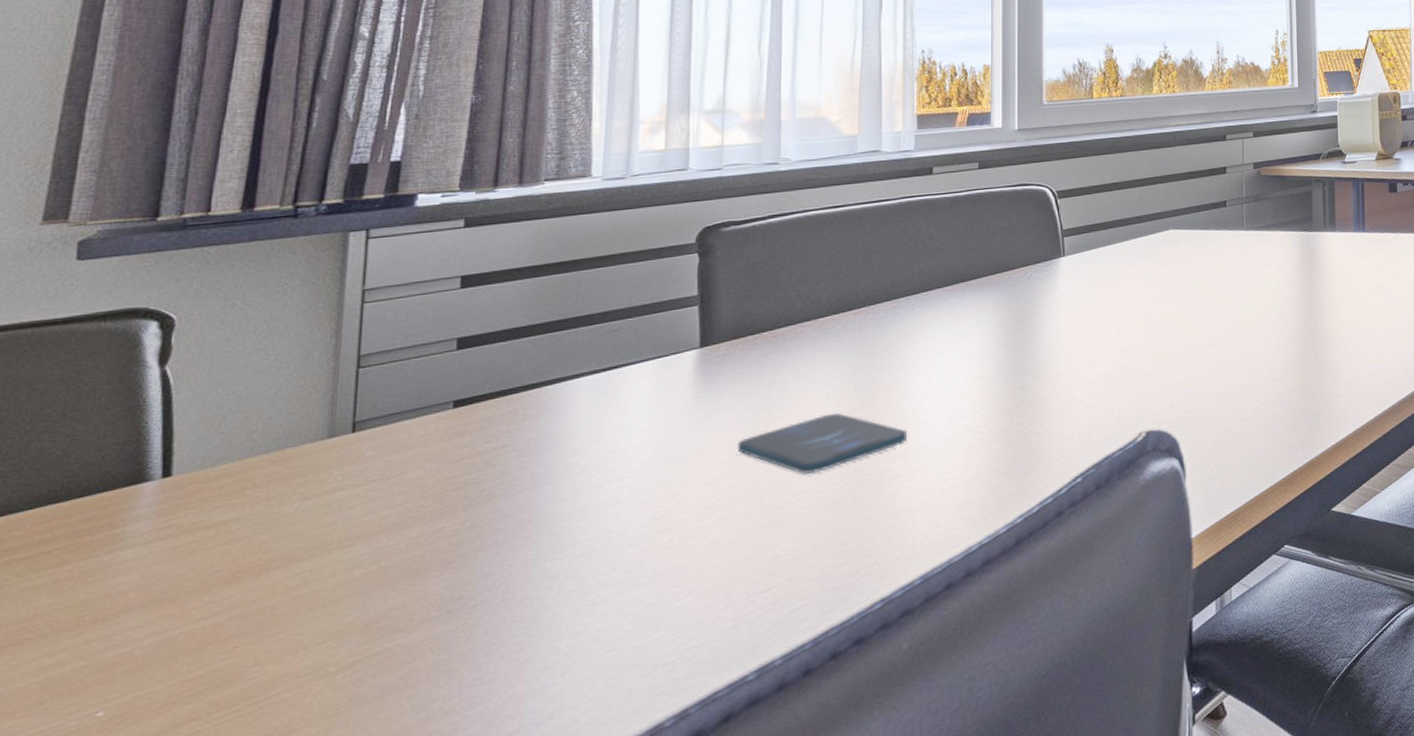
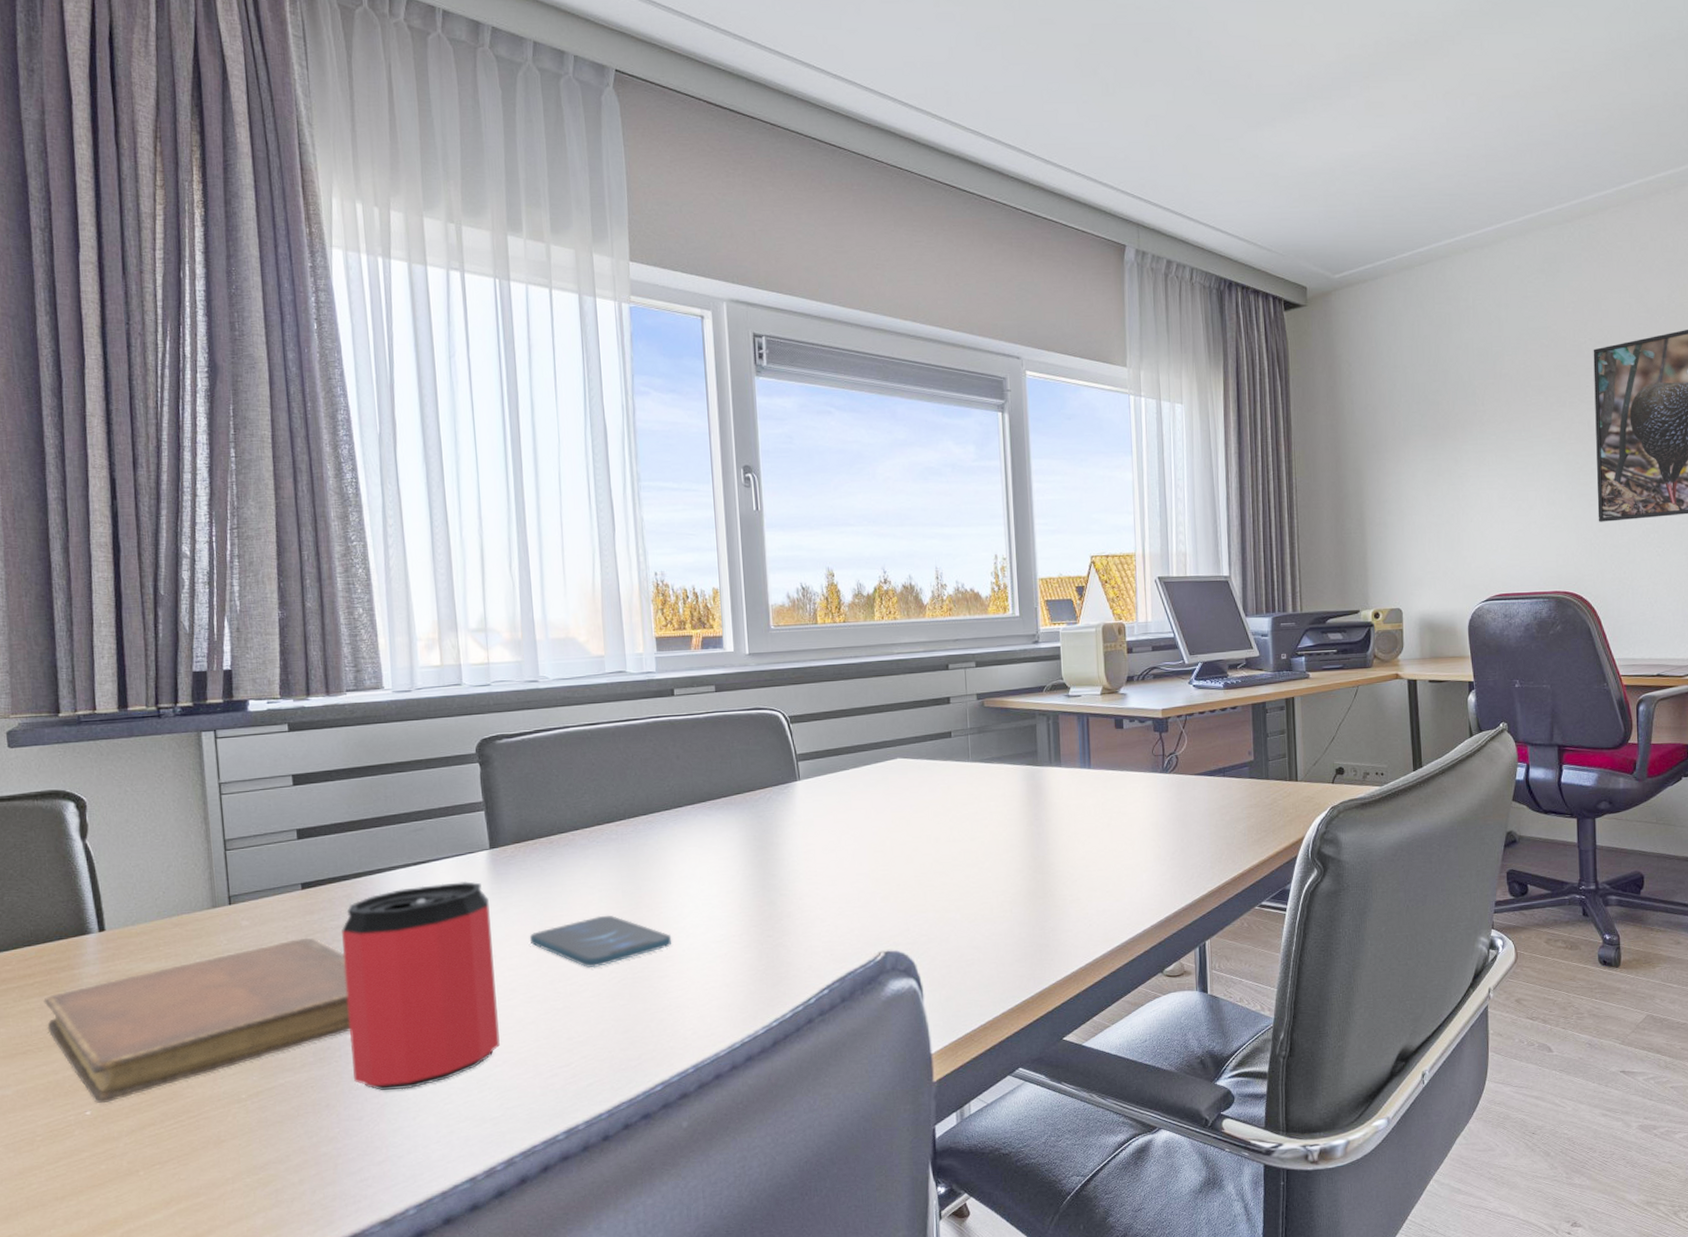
notebook: none [60,465,499,700] -> present [43,937,351,1103]
can: none [489,385,692,644] -> present [342,880,500,1090]

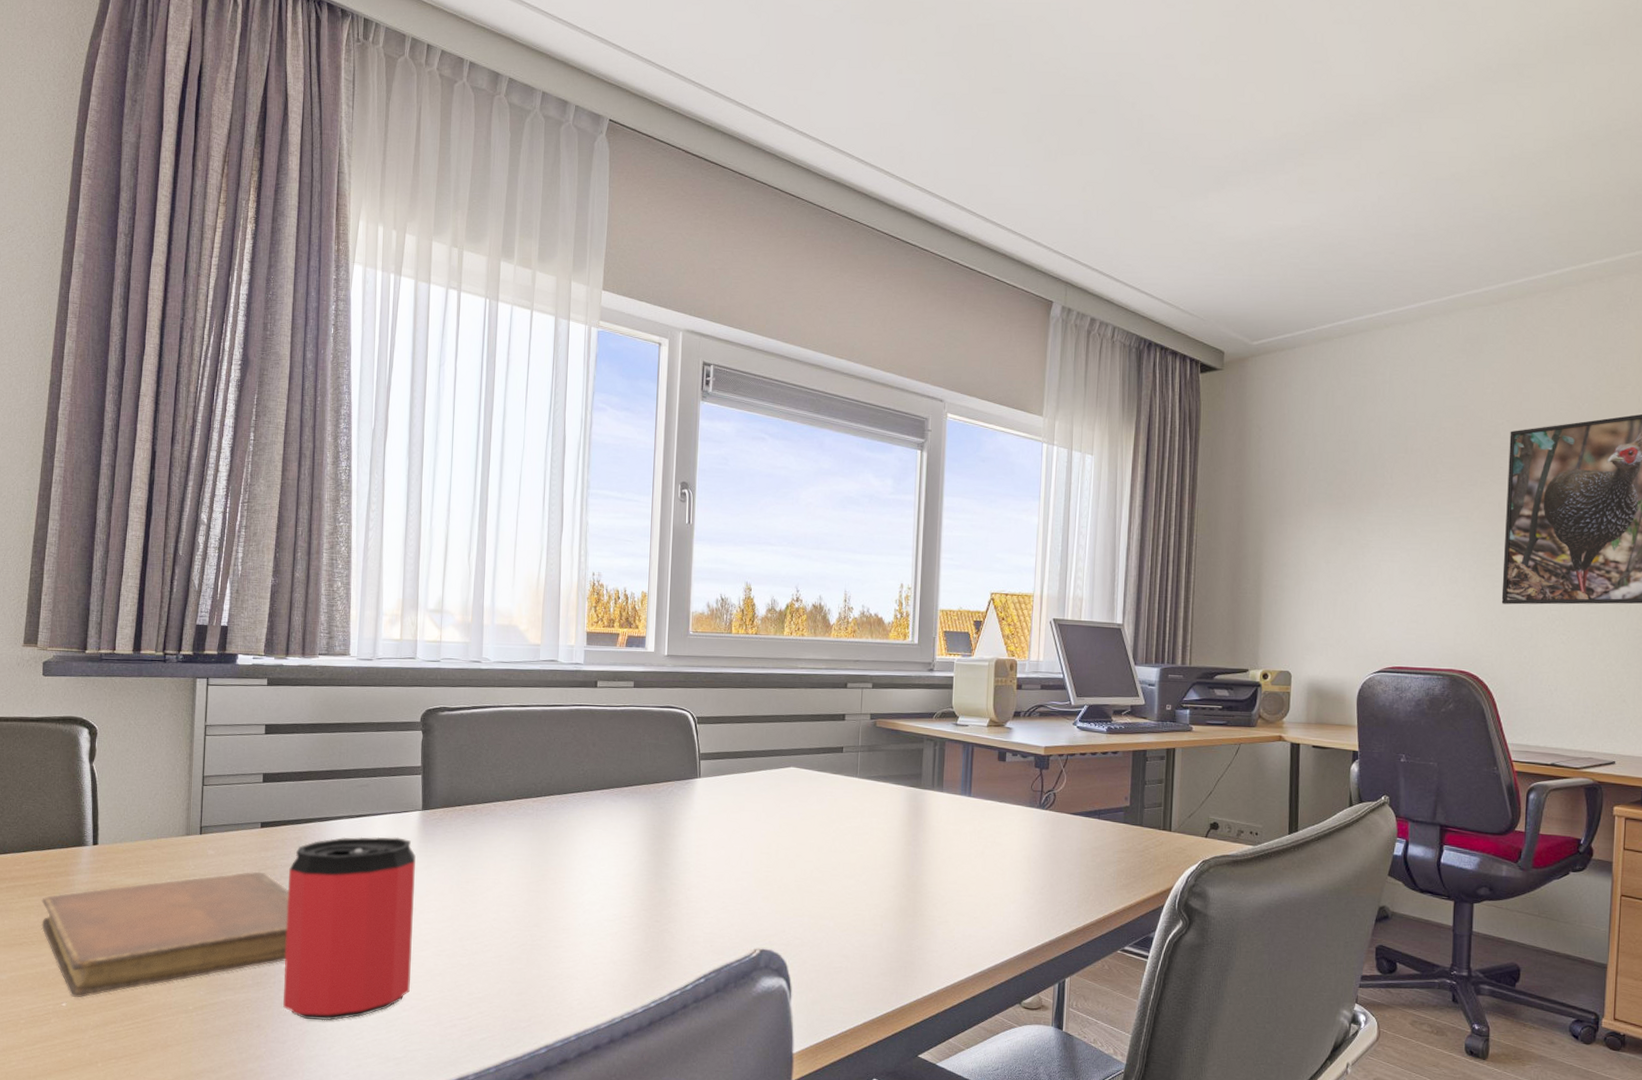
smartphone: present [529,915,672,969] -> none [446,883,570,931]

